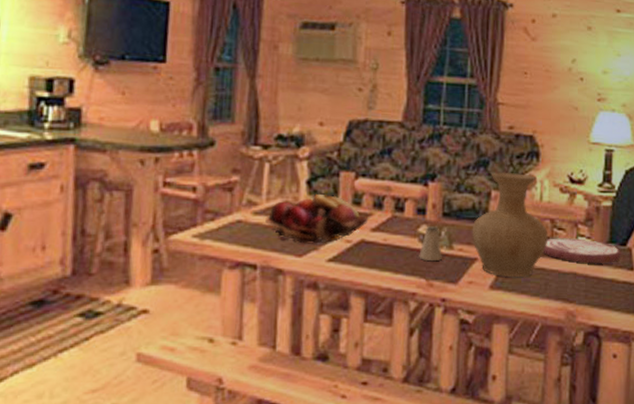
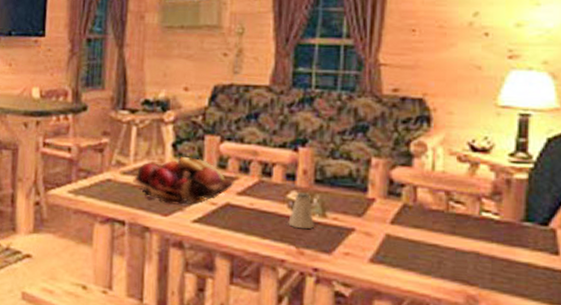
vase: present [471,171,548,277] -> none [348,137,443,253]
plate: present [543,238,622,263] -> none [435,212,542,244]

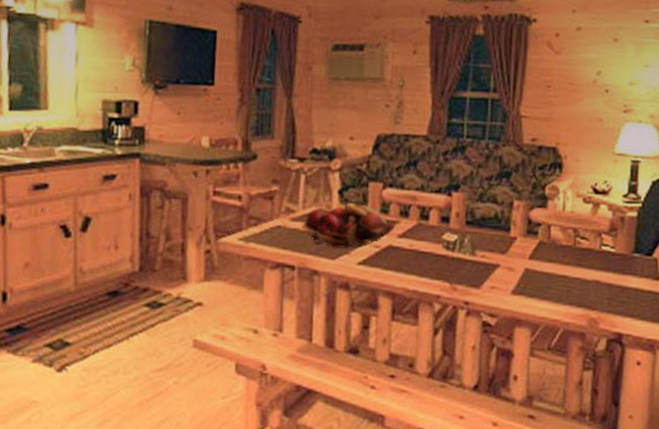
saltshaker: present [288,192,314,229] -> none [443,233,465,267]

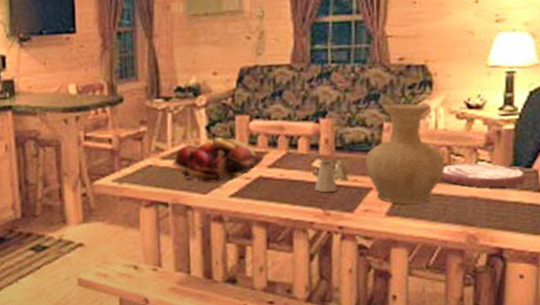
saltshaker: none [443,233,465,267] -> present [314,160,337,193]
vase: none [494,182,571,284] -> present [365,103,446,204]
plate: none [565,247,647,273] -> present [440,163,527,187]

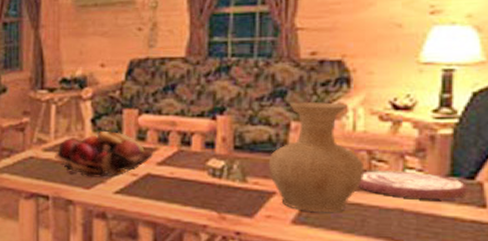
saltshaker: present [314,160,337,193] -> none [209,160,235,195]

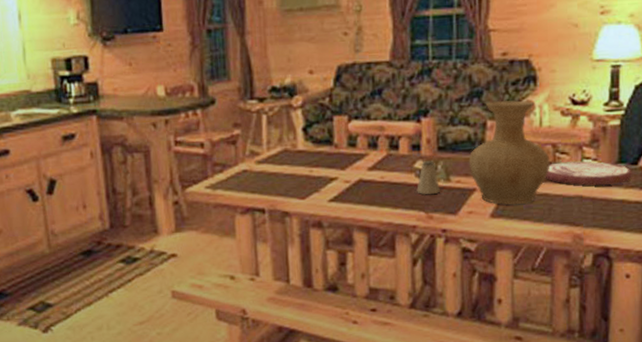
fruit basket: present [55,130,154,177] -> none [268,139,365,187]
saltshaker: none [209,160,235,195] -> present [416,161,440,195]

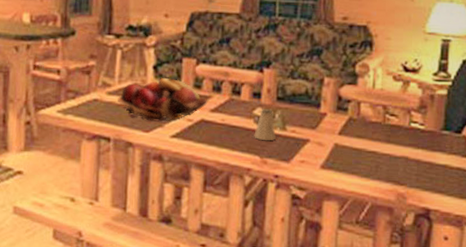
fruit basket: none [268,139,365,187] -> present [118,77,208,122]
vase: present [468,100,551,205] -> none [304,60,380,159]
plate: present [545,161,633,186] -> none [374,123,456,149]

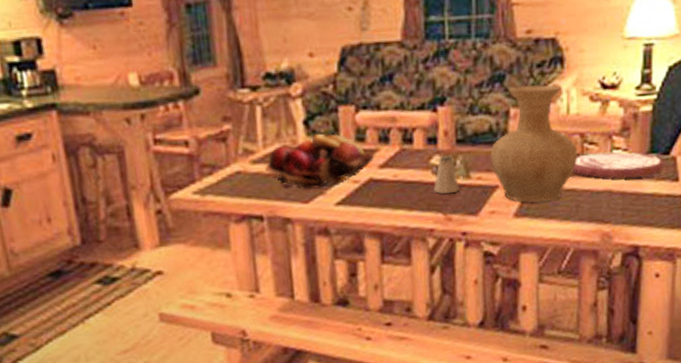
vase: none [304,60,380,159] -> present [490,84,578,203]
plate: none [374,123,456,149] -> present [572,152,665,179]

